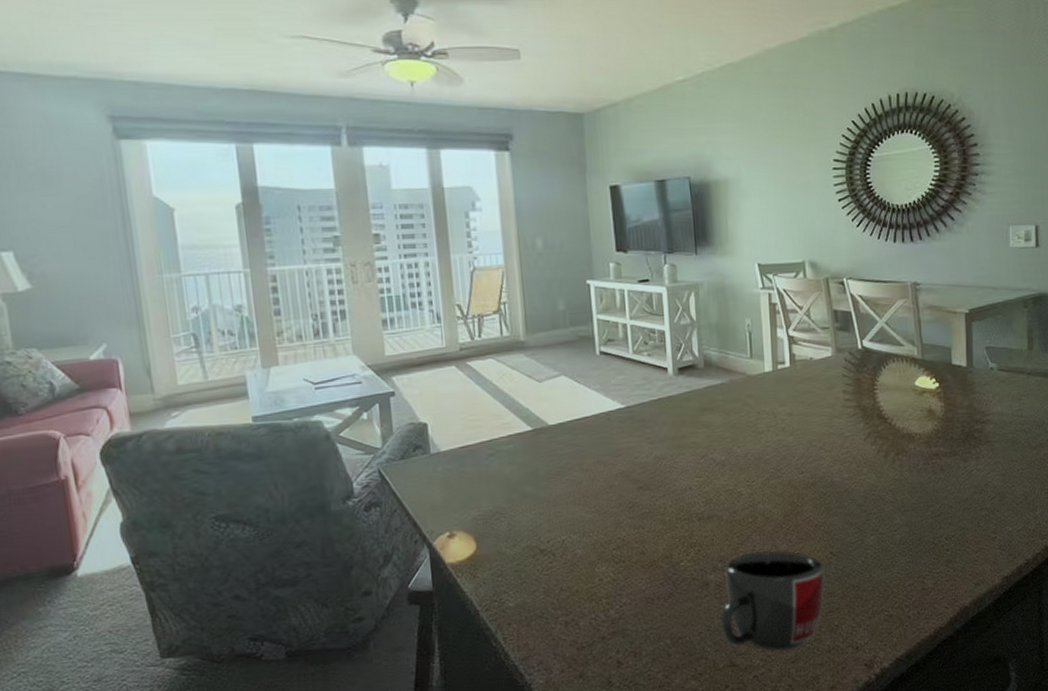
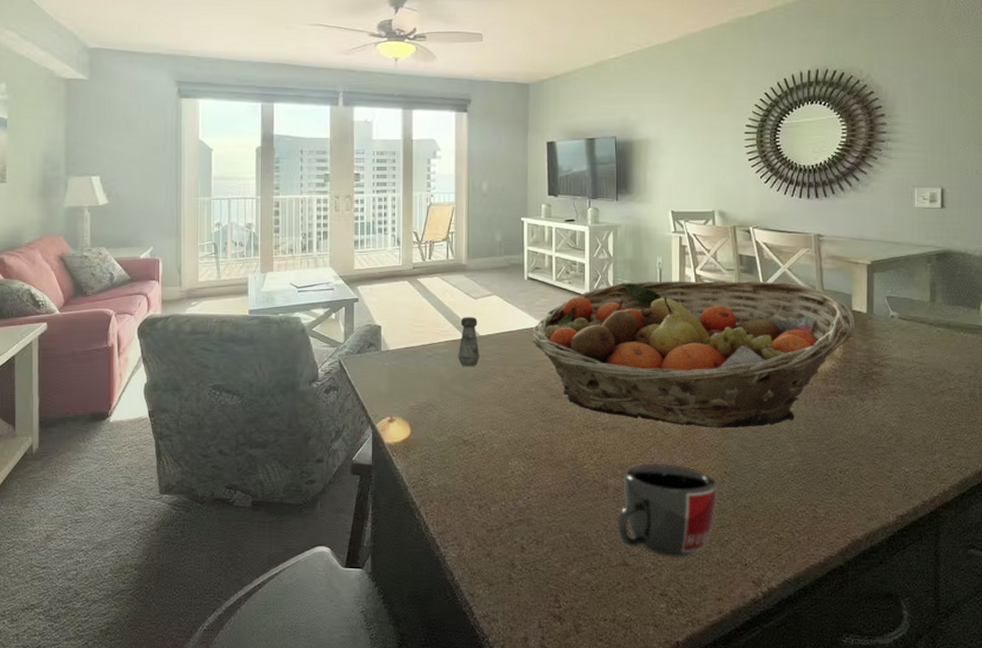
salt shaker: none [524,403,551,463] -> present [458,317,480,366]
fruit basket: none [610,338,956,507] -> present [531,280,856,429]

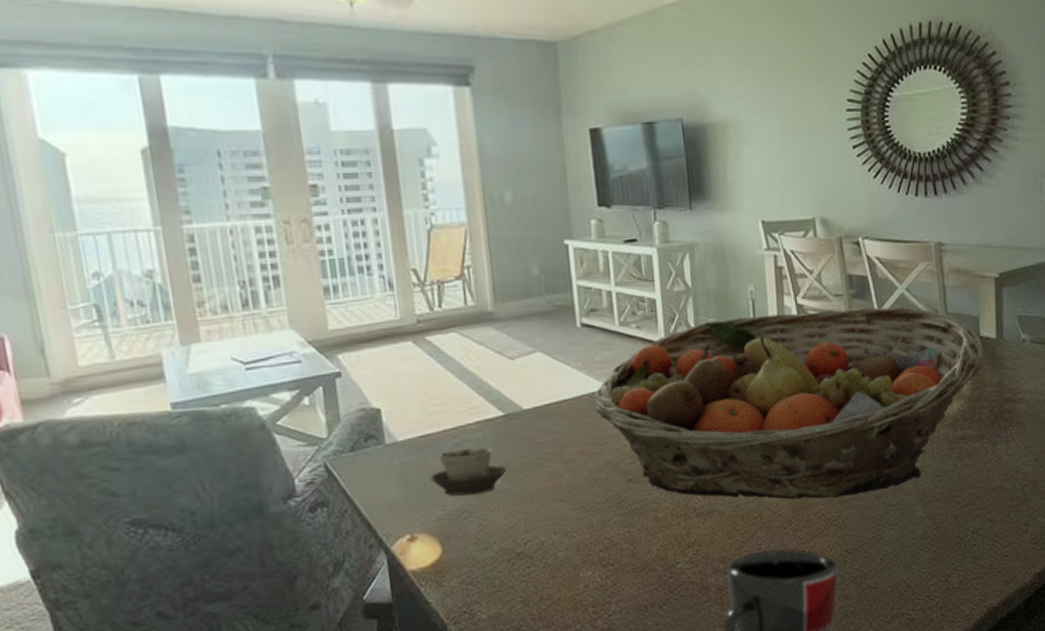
cup: none [408,359,463,394] -> present [428,447,507,497]
salt shaker: present [458,317,480,366] -> none [494,384,527,454]

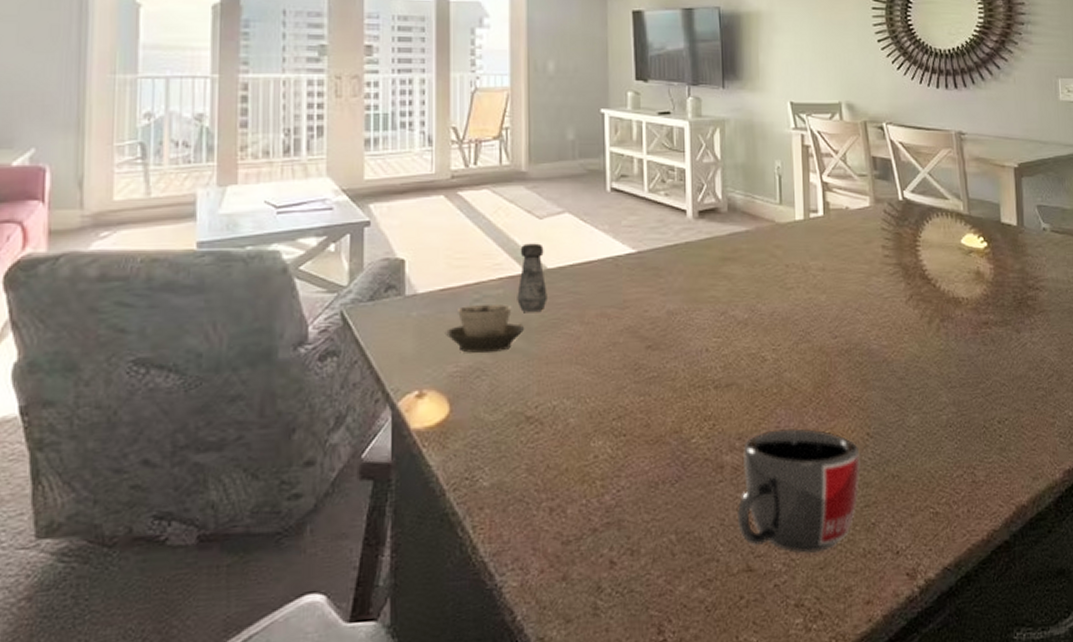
salt shaker: none [494,384,527,454] -> present [517,243,547,312]
fruit basket: present [594,306,985,500] -> none [618,188,1006,378]

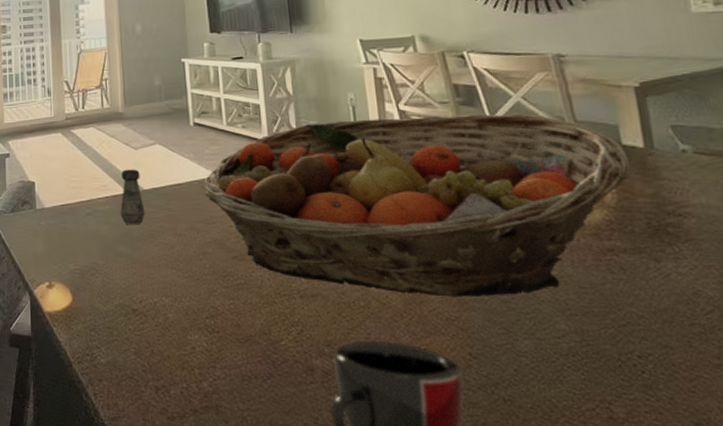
cup: present [445,303,525,354] -> none [66,217,128,256]
fruit basket: none [618,188,1006,378] -> present [204,113,632,297]

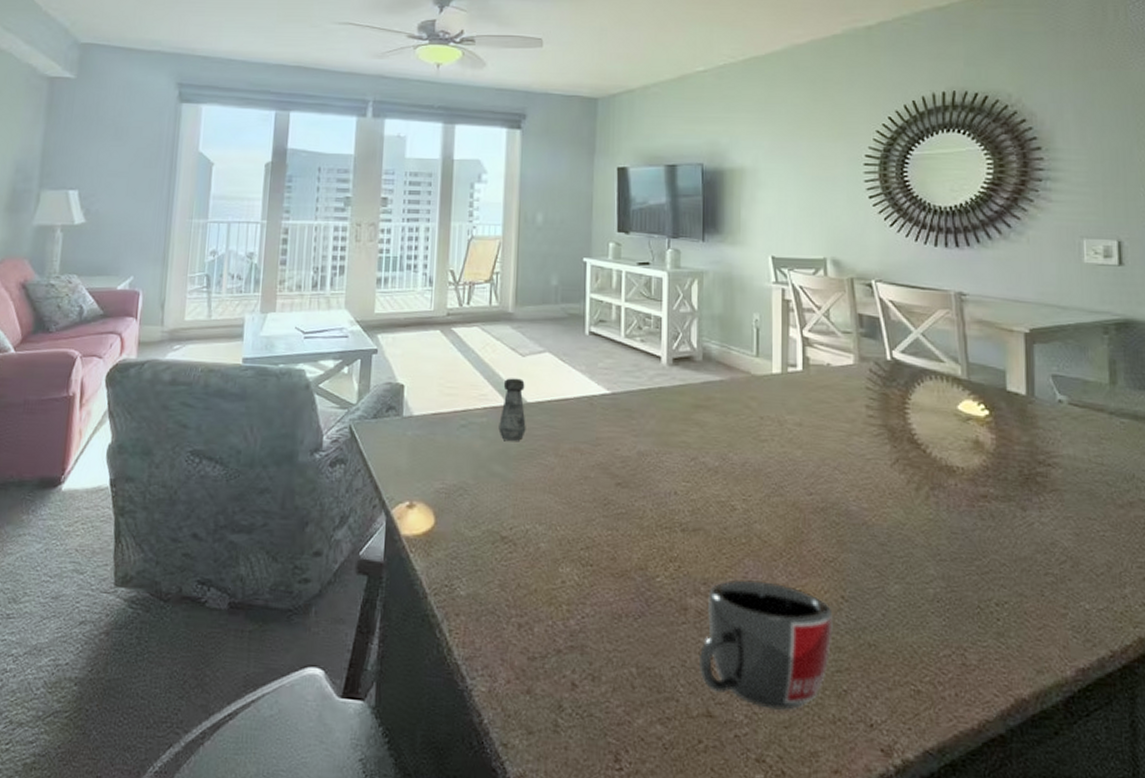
fruit basket: present [204,113,632,297] -> none [592,342,1012,538]

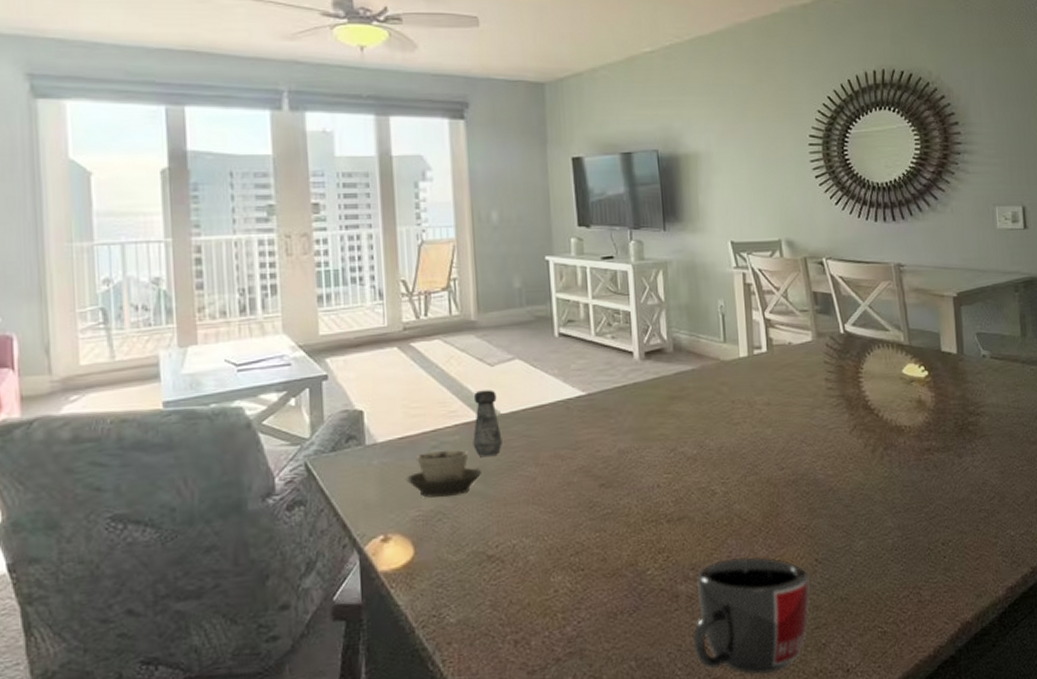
cup: none [434,429,505,475] -> present [405,449,482,498]

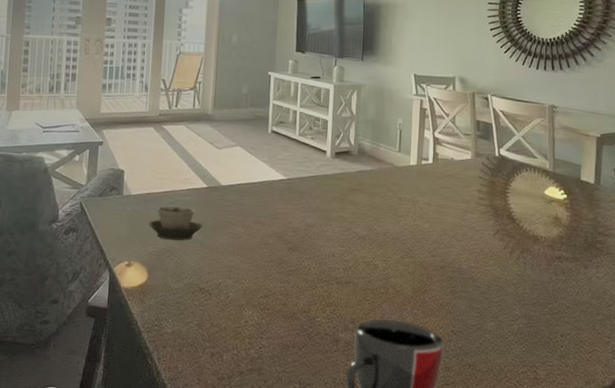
salt shaker: present [473,390,503,456] -> none [199,166,220,215]

